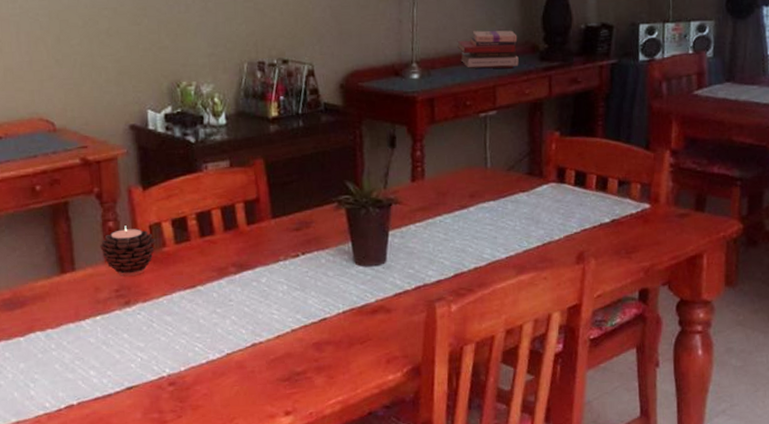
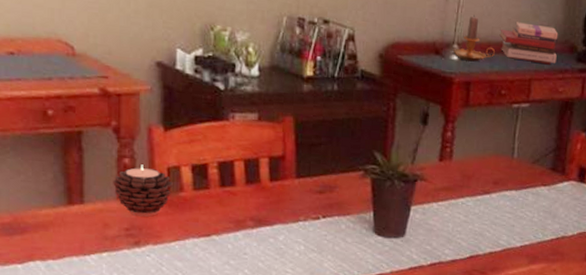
candlestick: none [412,31,455,78] -> present [452,14,495,62]

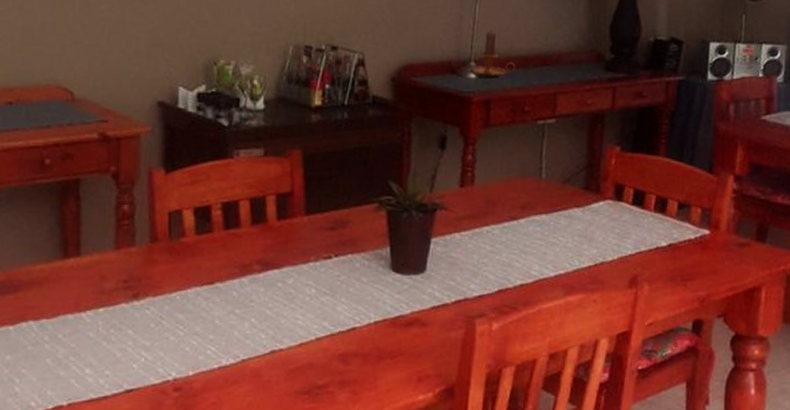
candle: present [113,164,173,217] -> none [111,210,174,266]
books: present [499,22,559,65] -> none [519,34,583,77]

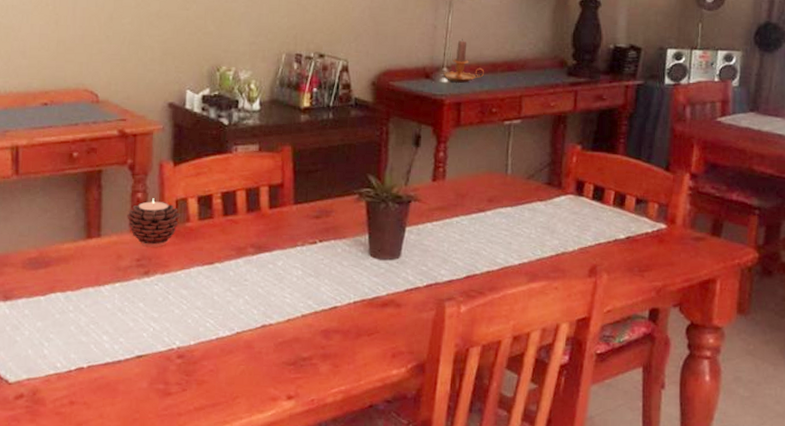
candle: none [111,210,174,266] -> present [127,198,180,247]

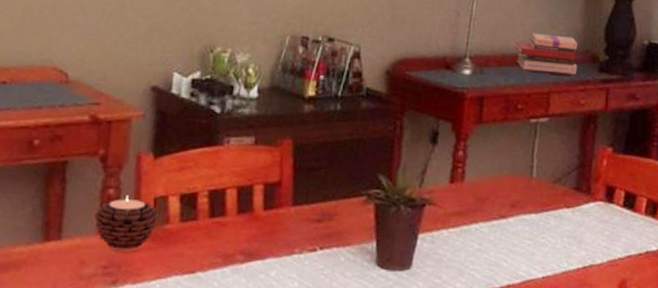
candlestick: present [442,38,484,83] -> none [464,27,510,76]
books: none [488,42,547,81] -> present [514,33,578,77]

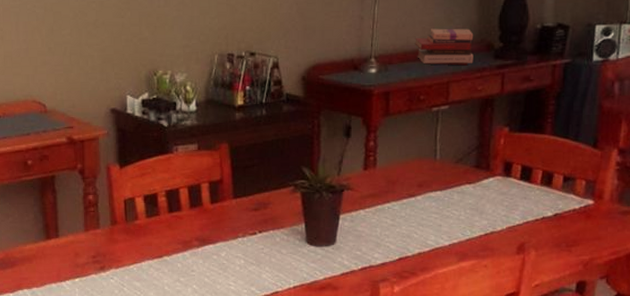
candle: present [94,195,159,253] -> none [81,199,129,244]

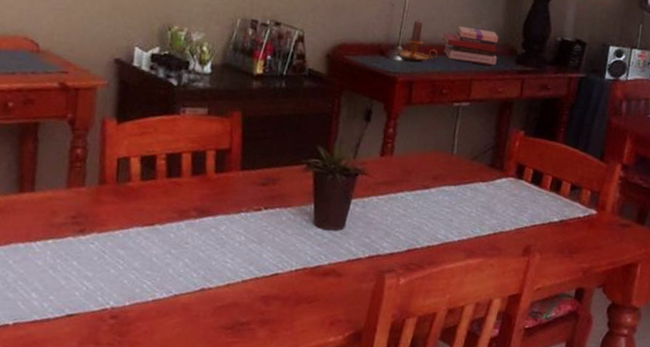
candlestick: none [370,28,411,73] -> present [396,19,437,63]

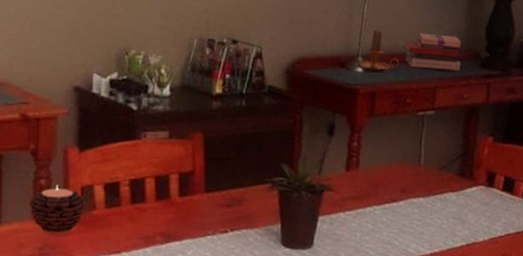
candle: none [64,155,122,206] -> present [29,185,86,236]

